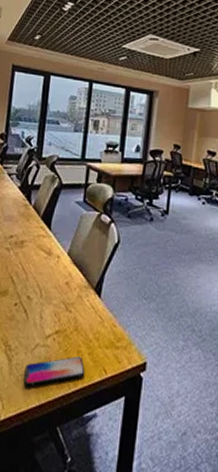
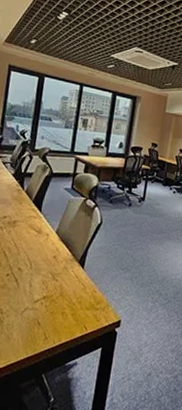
smartphone: present [23,356,85,387] -> none [13,316,69,343]

